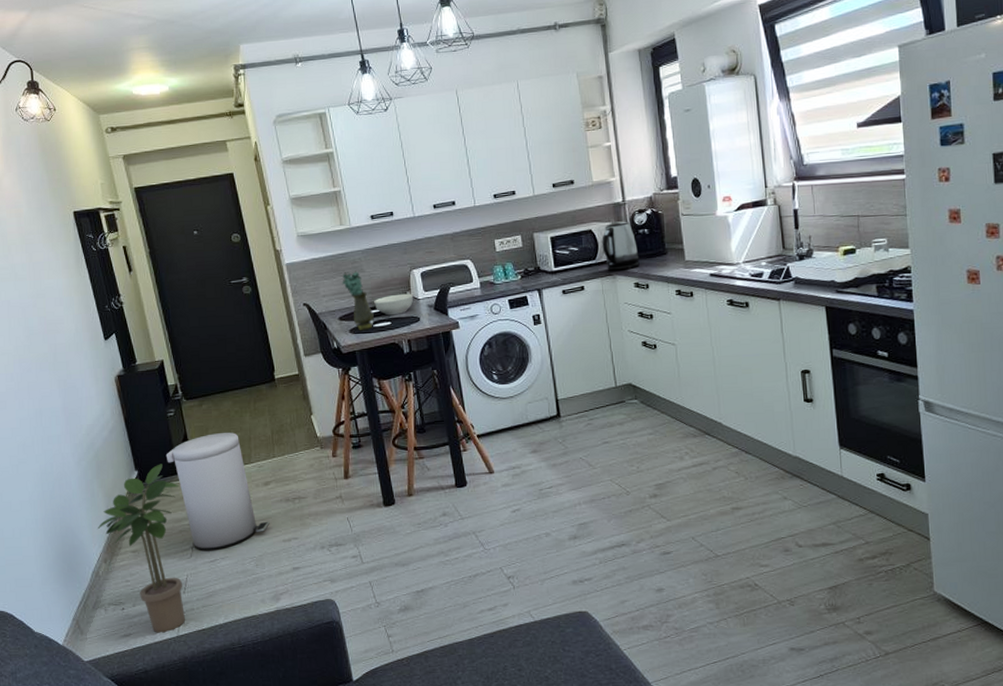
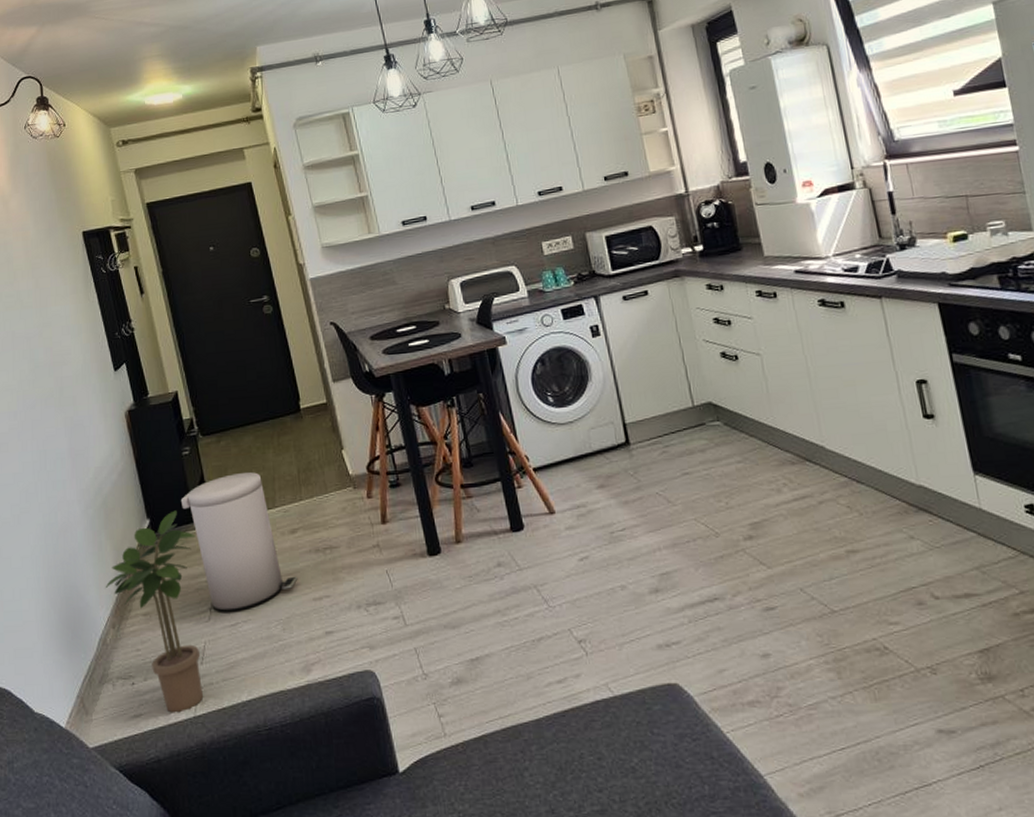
vase: present [342,270,374,331] -> none [372,283,410,352]
bowl: present [373,293,414,316] -> none [408,306,453,333]
kettle: present [602,221,640,271] -> none [664,214,711,272]

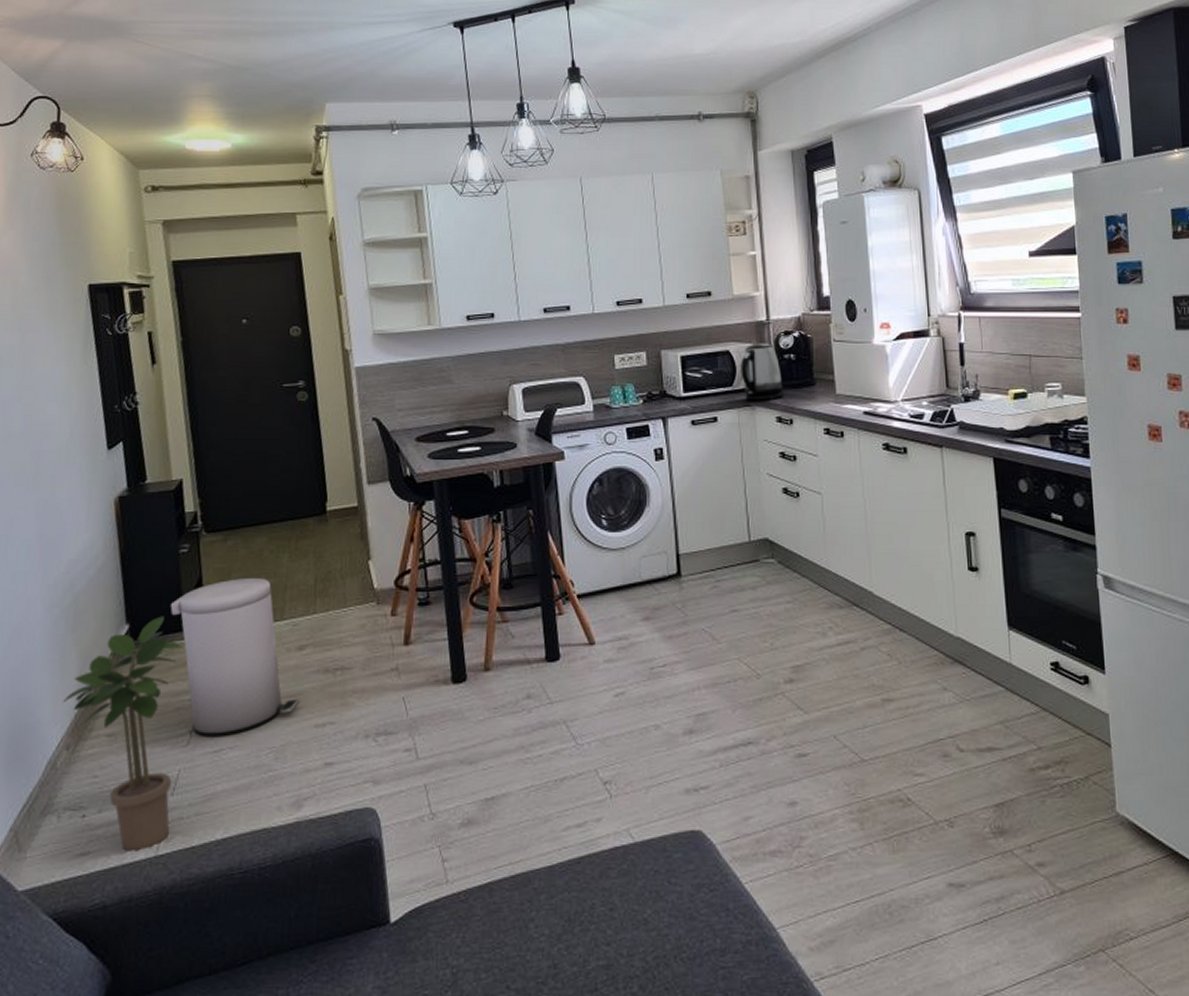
kettle: none [664,214,711,272] -> present [741,343,783,401]

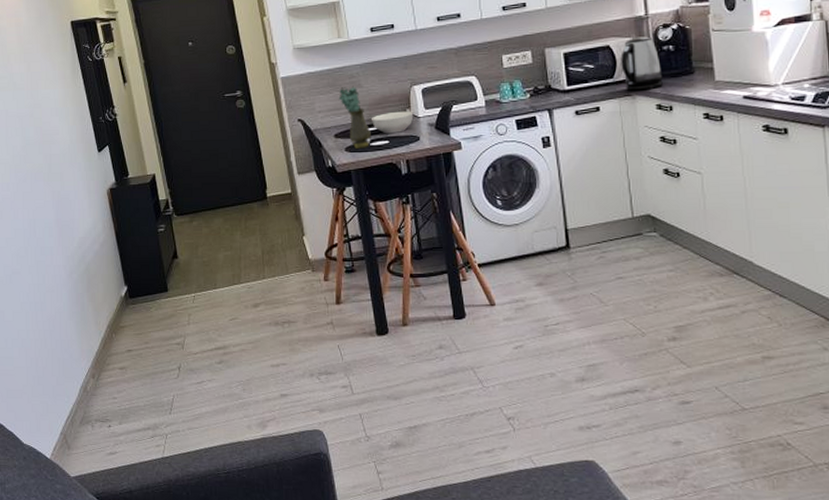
potted plant: present [63,616,184,852] -> none [86,280,171,453]
pedal bin: present [170,577,300,738] -> none [155,250,258,373]
vase: none [423,381,460,457] -> present [338,86,371,150]
bowl: none [460,413,511,439] -> present [370,111,414,134]

